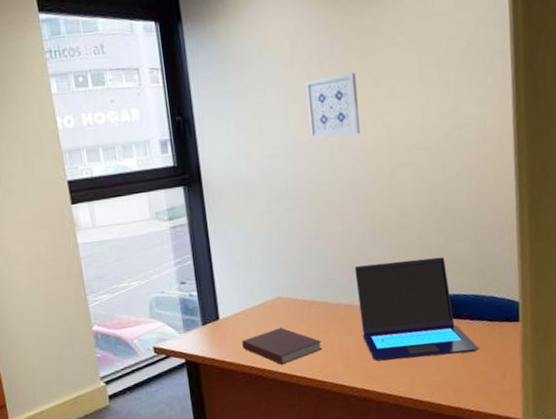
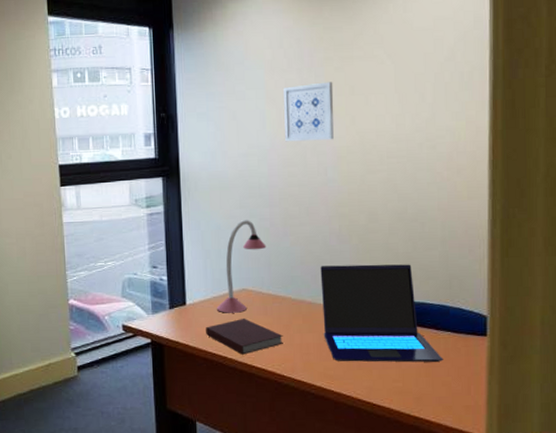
desk lamp: none [251,225,299,324] -> present [216,220,267,313]

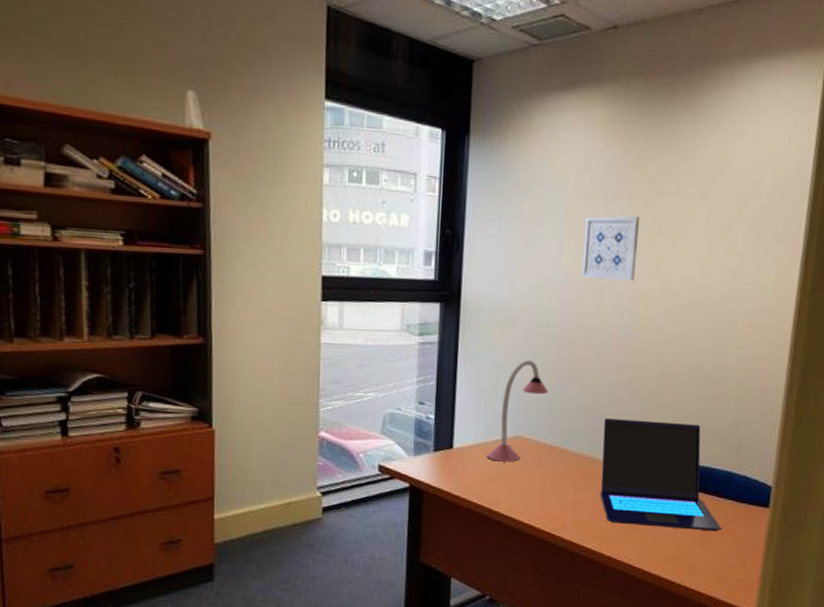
notebook: present [206,319,283,355] -> none [472,469,556,509]

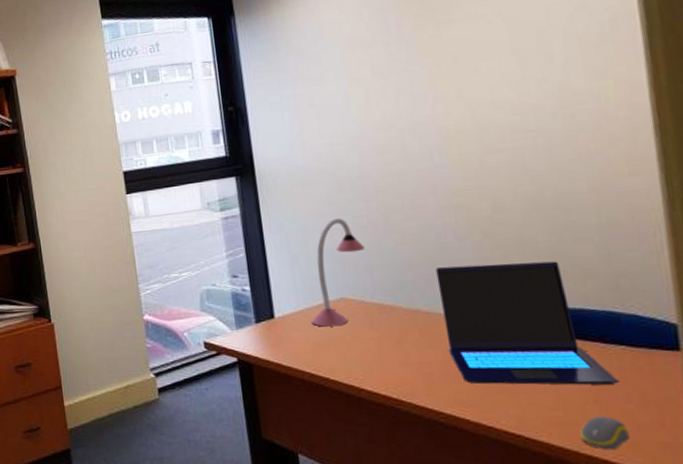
wall art: present [581,216,640,282] -> none [368,51,437,126]
computer mouse: none [685,556,720,584] -> present [580,416,630,450]

